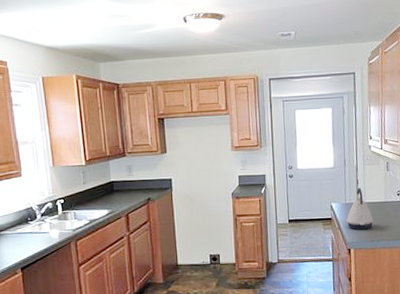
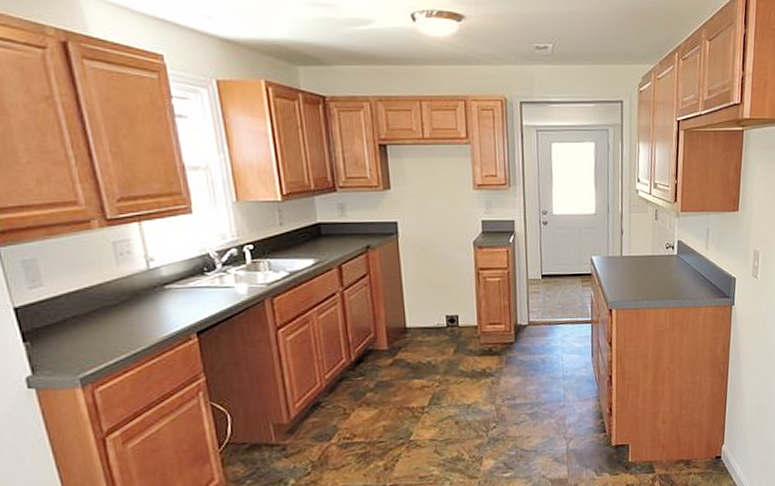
kettle: present [347,188,373,230] -> none [609,239,638,288]

